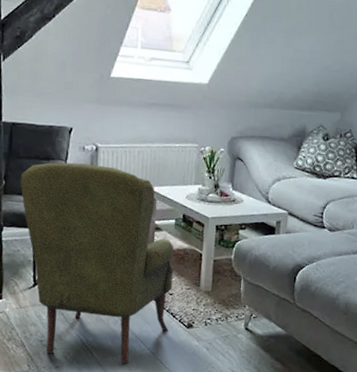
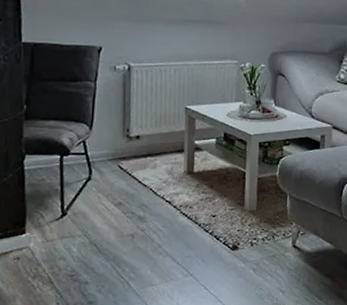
armchair: present [20,162,175,364] -> none [43,83,217,293]

